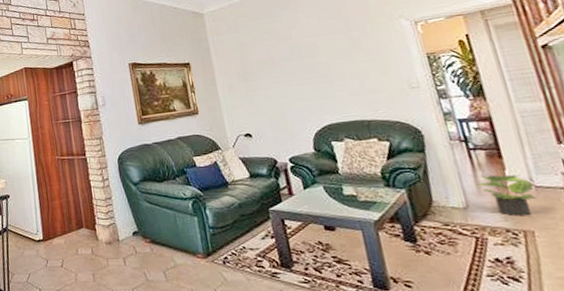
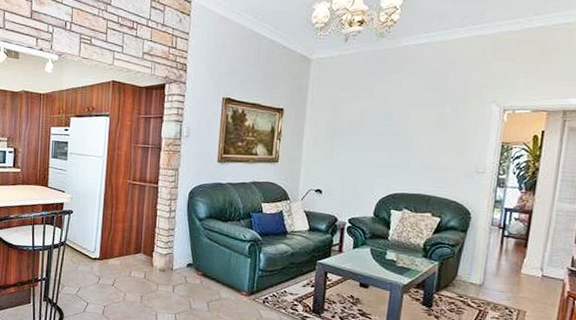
potted plant: present [476,174,537,217] -> none [497,259,543,299]

